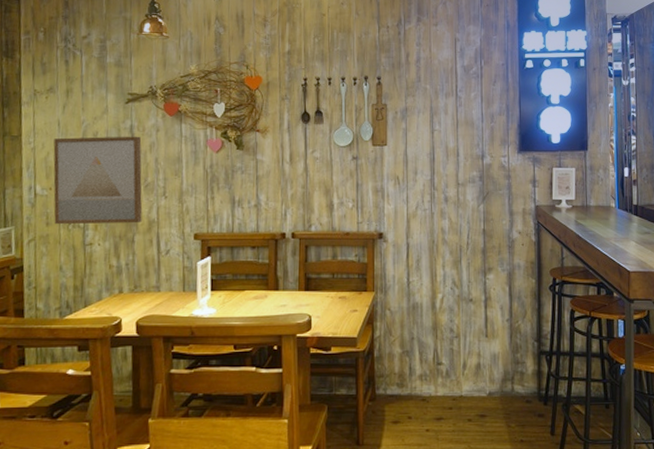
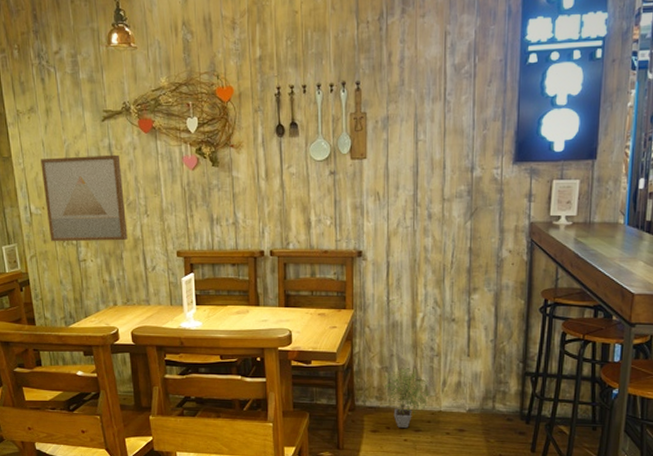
potted plant: none [404,351,452,418] -> present [383,368,431,429]

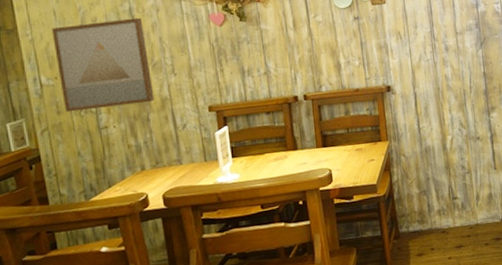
potted plant: present [383,368,431,429] -> none [422,187,468,247]

